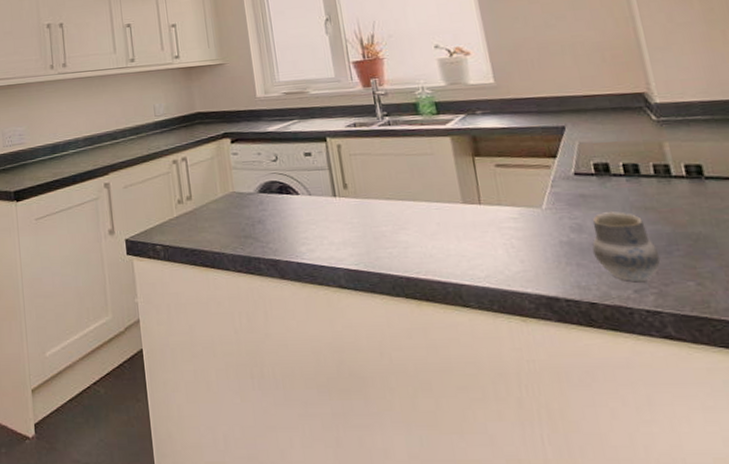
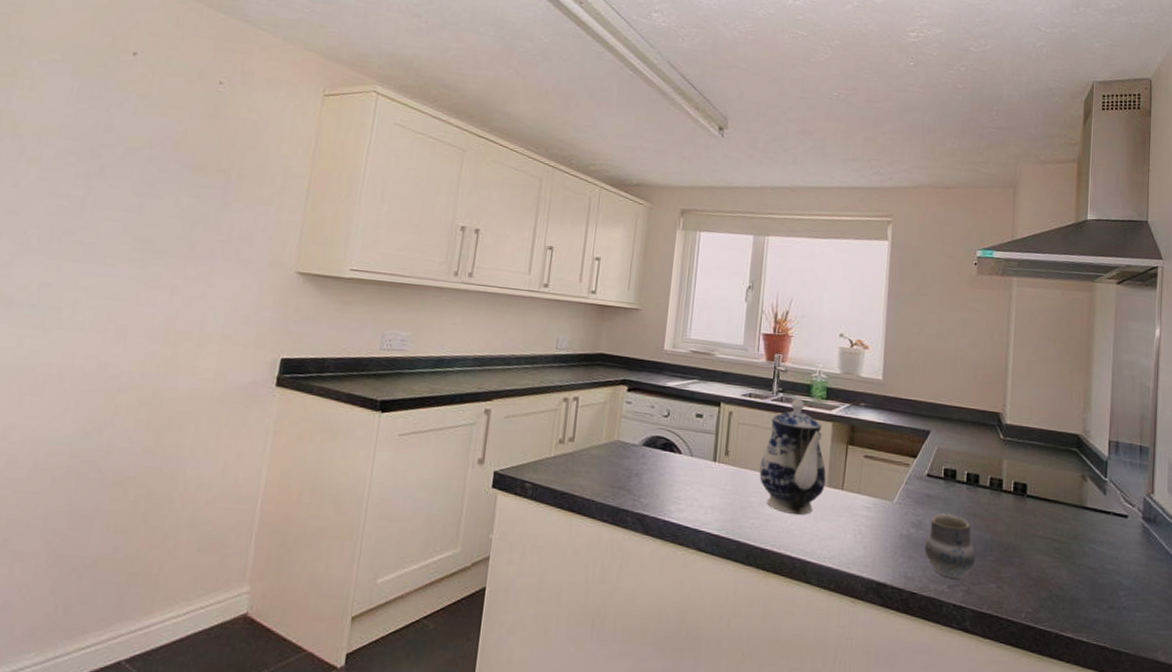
teapot: none [382,119,460,238] -> present [759,398,826,515]

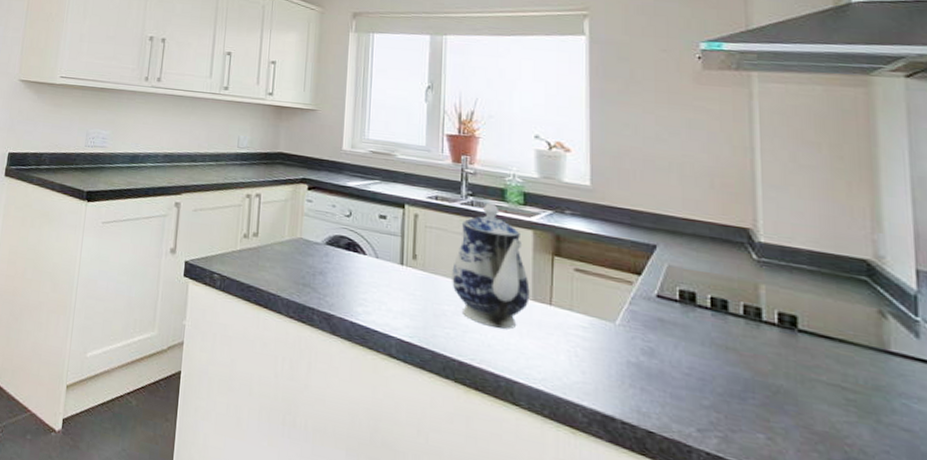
cup: present [924,513,976,580] -> none [660,342,732,423]

